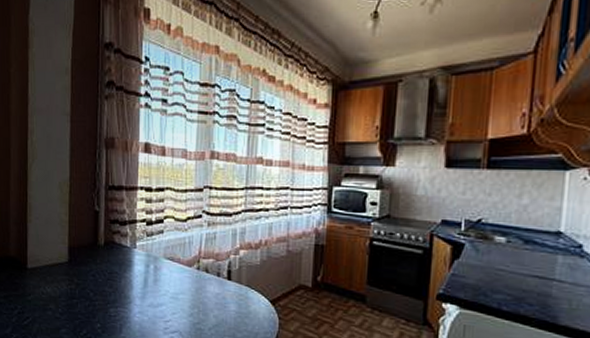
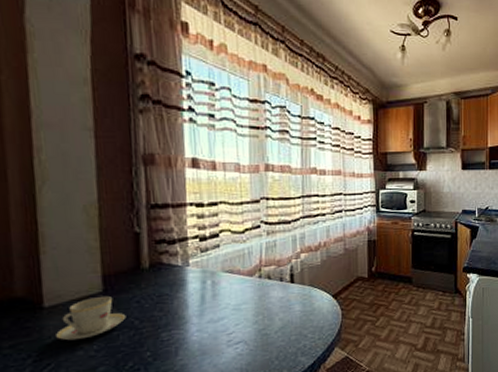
teacup: none [34,265,84,302] -> present [56,295,126,341]

